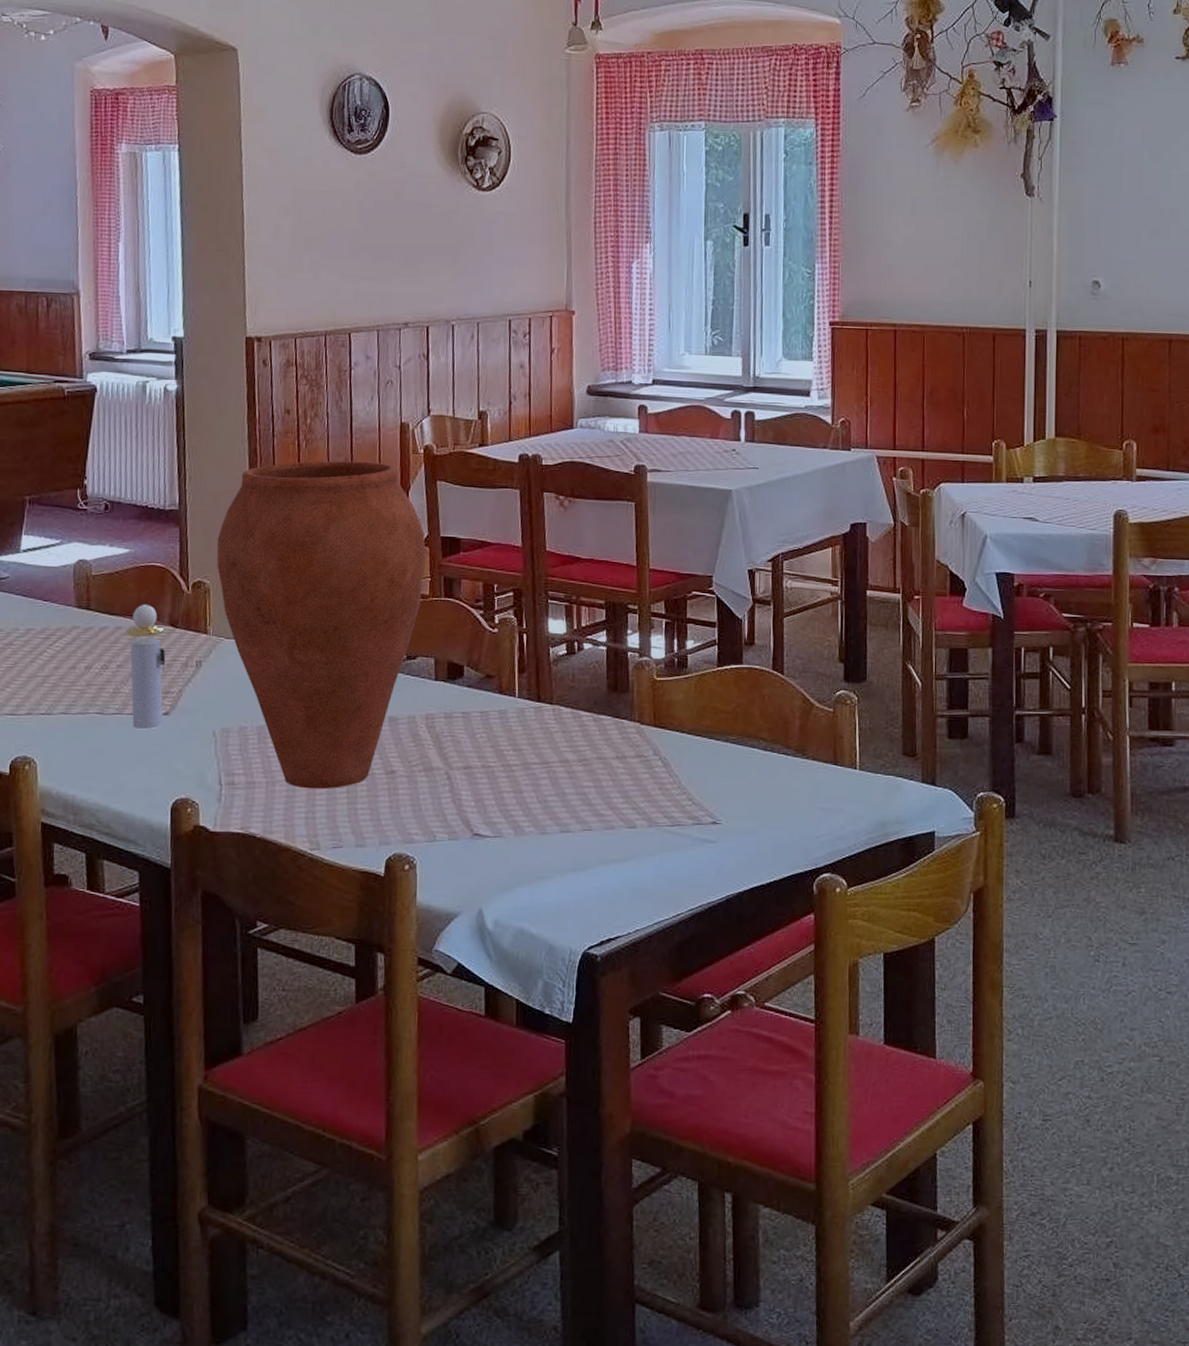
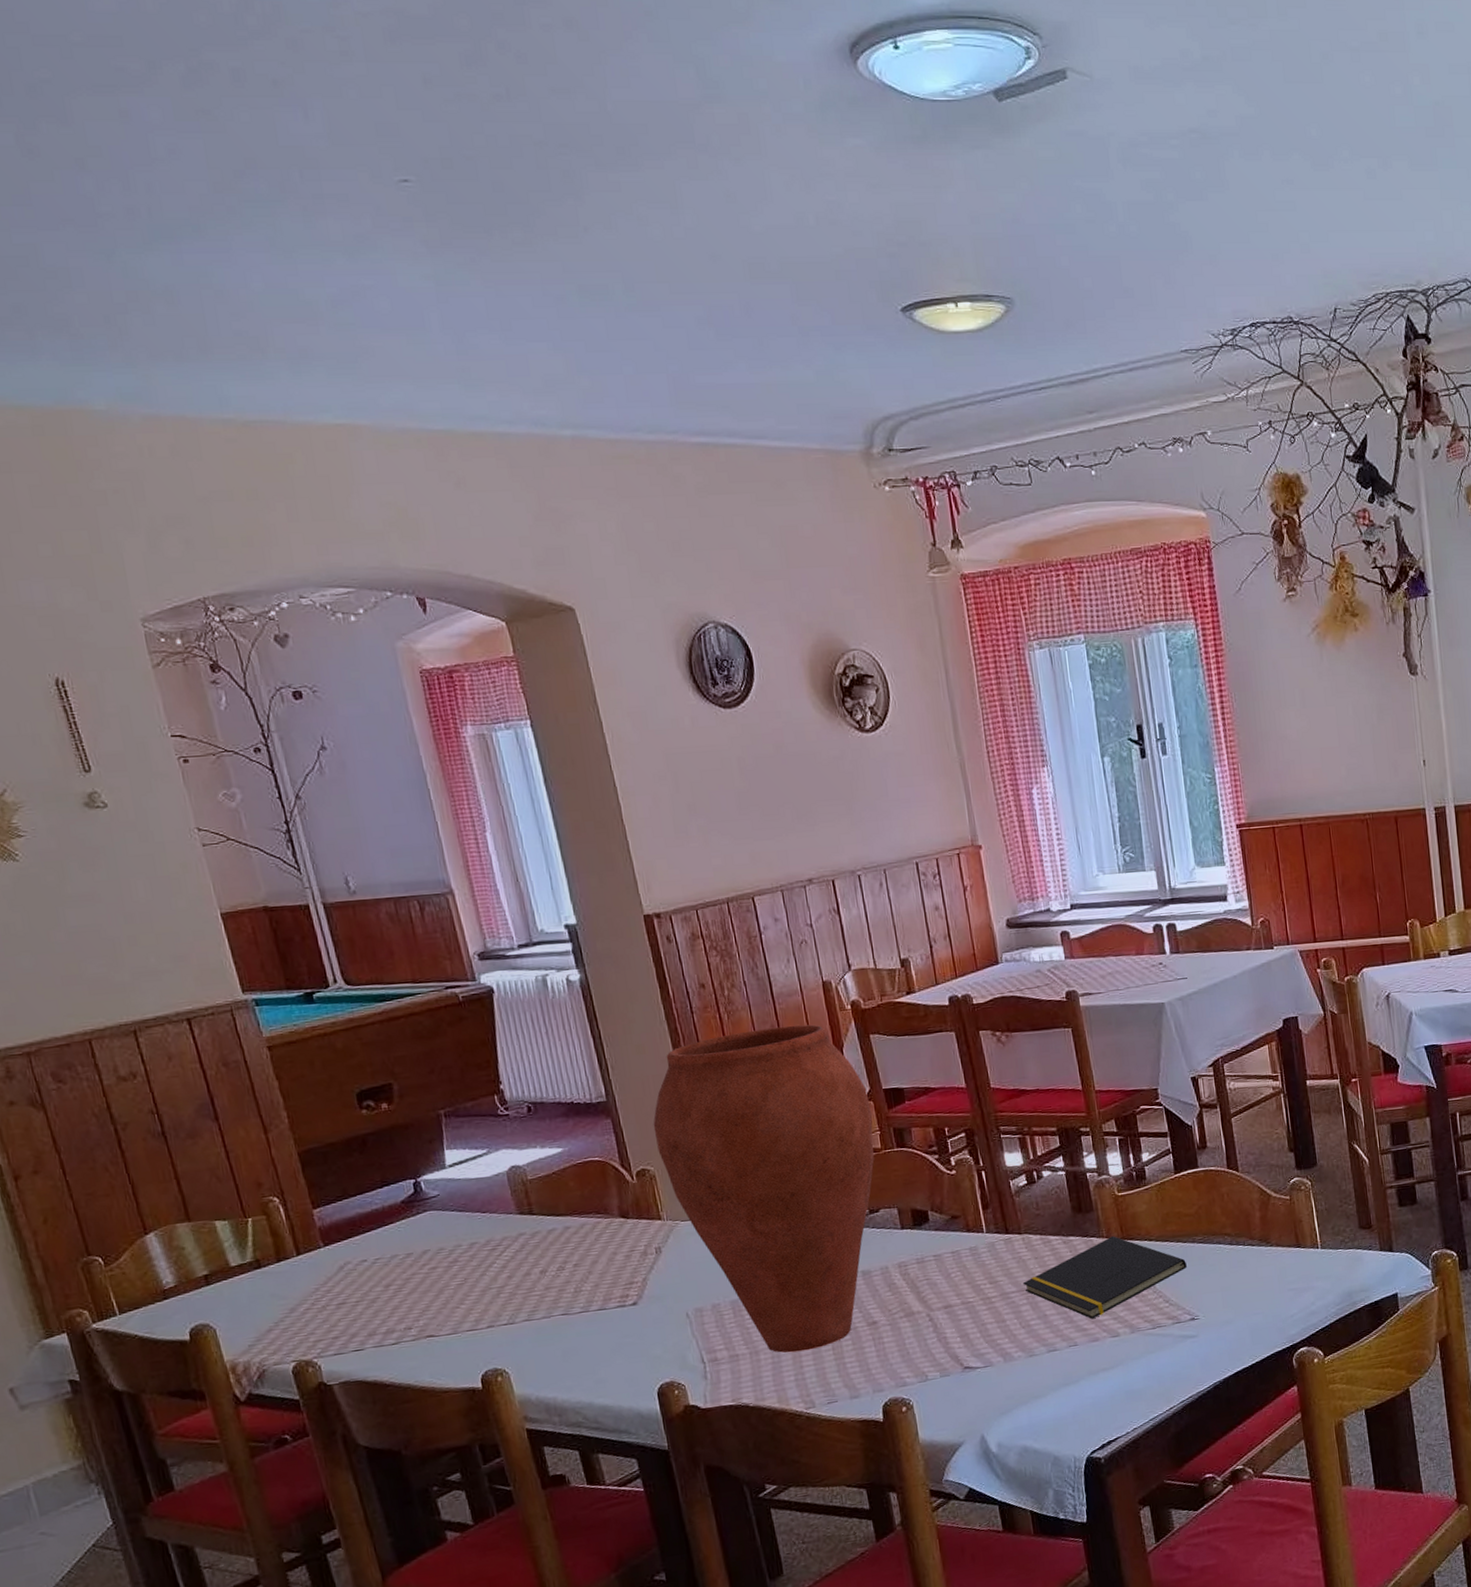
perfume bottle: present [126,604,166,729] -> none [576,1200,634,1323]
notepad: none [546,722,716,805] -> present [1022,1236,1187,1319]

